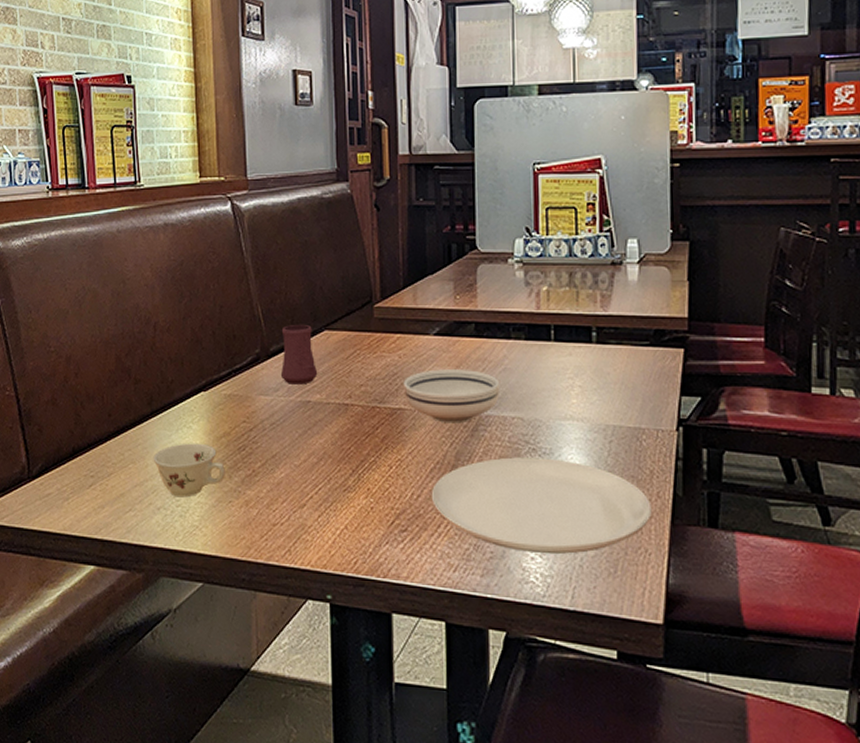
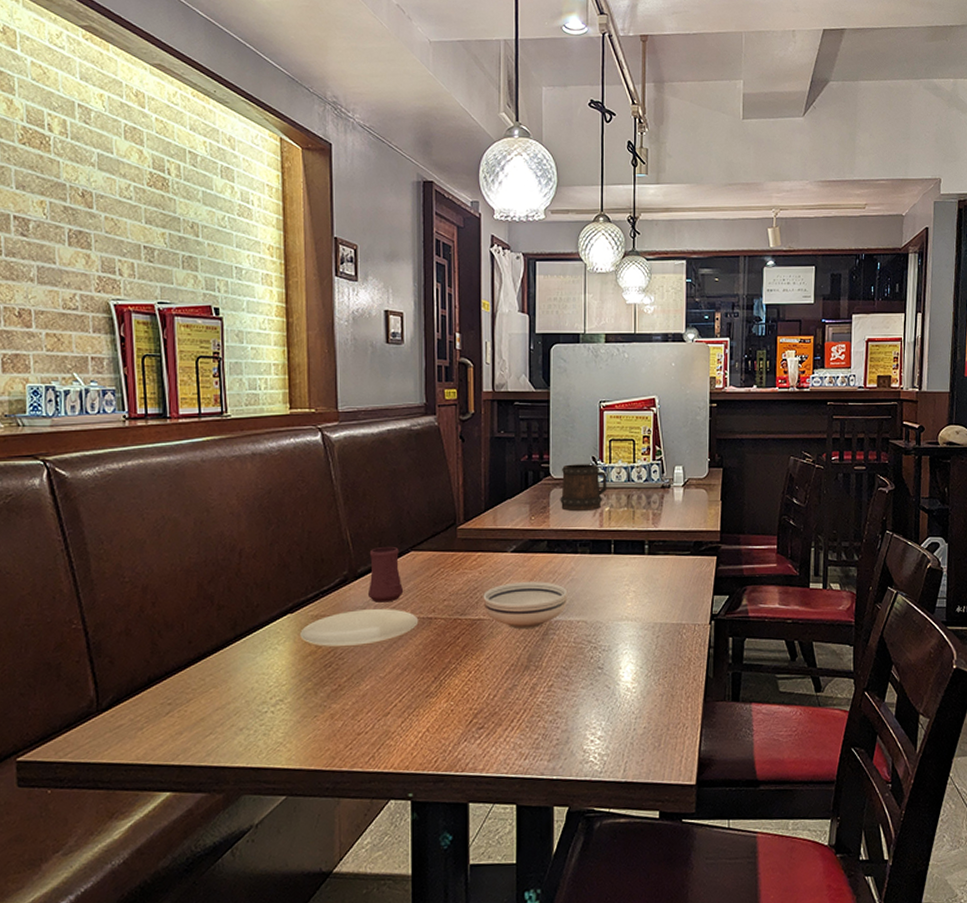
teacup: present [153,443,225,498] -> none [236,663,311,717]
plate: none [214,391,334,432] -> present [300,609,419,649]
plate: present [431,457,652,555] -> none [506,654,689,737]
beer mug: none [488,236,544,291] -> present [560,464,607,512]

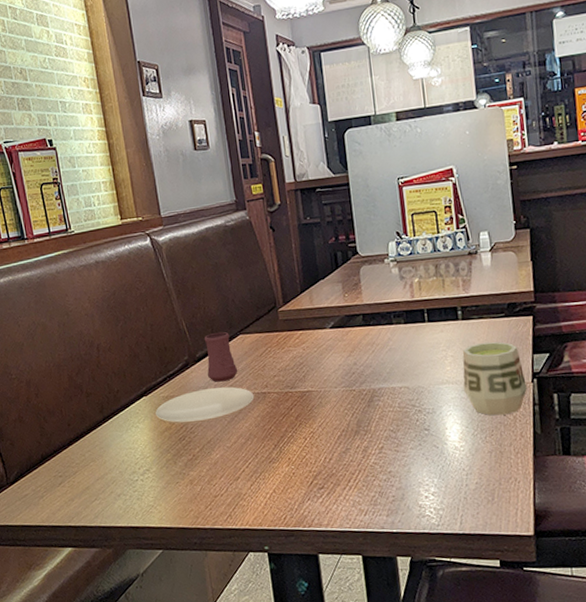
bowl: present [483,582,568,630] -> none [309,353,388,398]
beer mug: present [560,464,607,512] -> none [368,238,414,286]
cup: none [642,579,704,657] -> present [462,341,527,416]

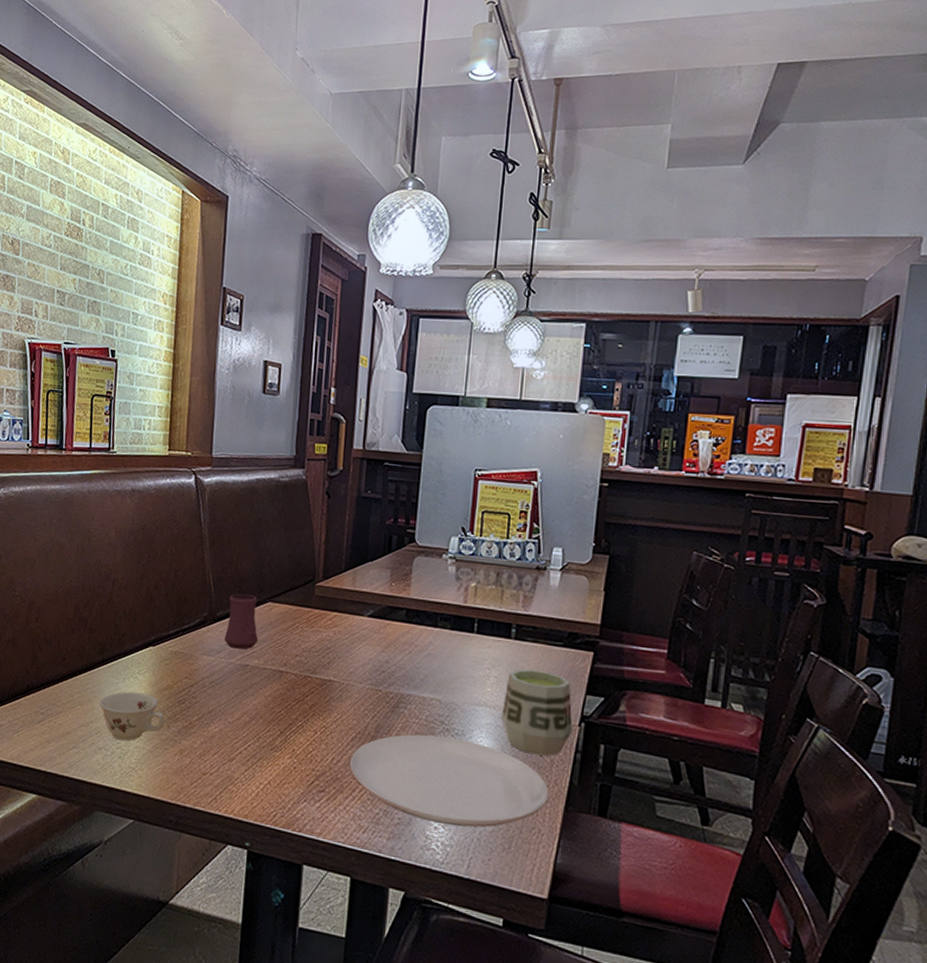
teacup: none [109,438,171,484] -> present [99,691,165,741]
plate: present [155,386,255,425] -> none [159,652,270,690]
plate: none [340,416,518,493] -> present [349,734,549,828]

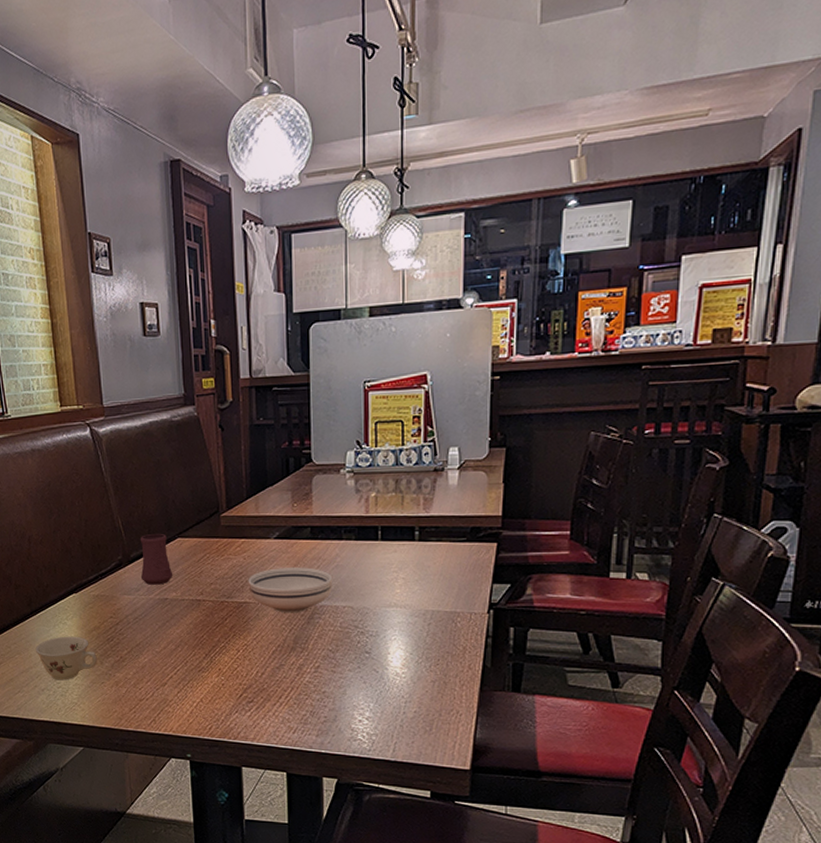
bowl: none [335,648,424,699] -> present [248,567,333,613]
plate: present [349,734,549,828] -> none [273,639,463,717]
cup: present [501,669,573,756] -> none [412,566,481,645]

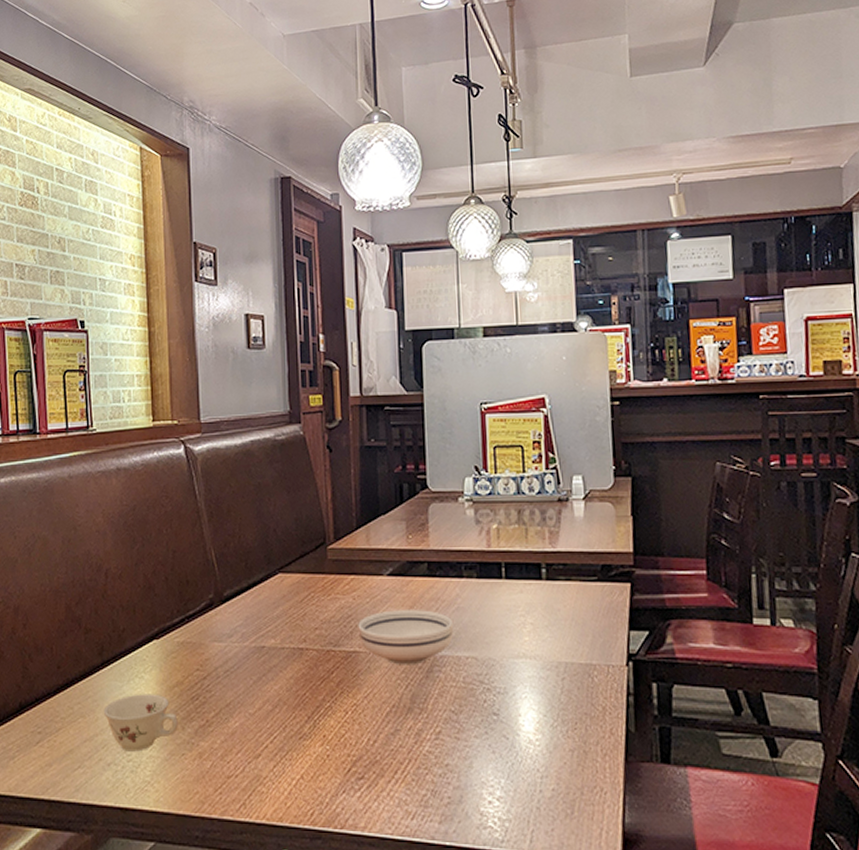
cup: present [140,533,173,585] -> none [234,567,272,630]

